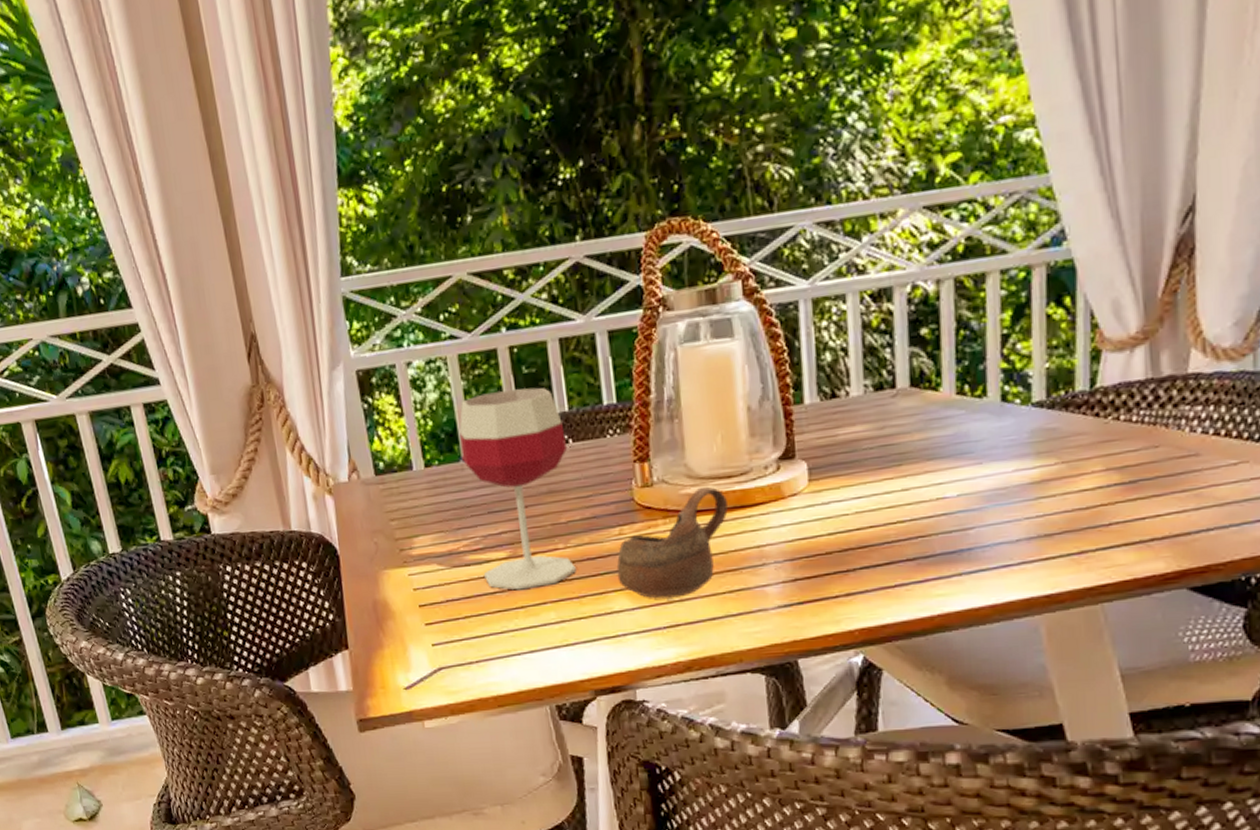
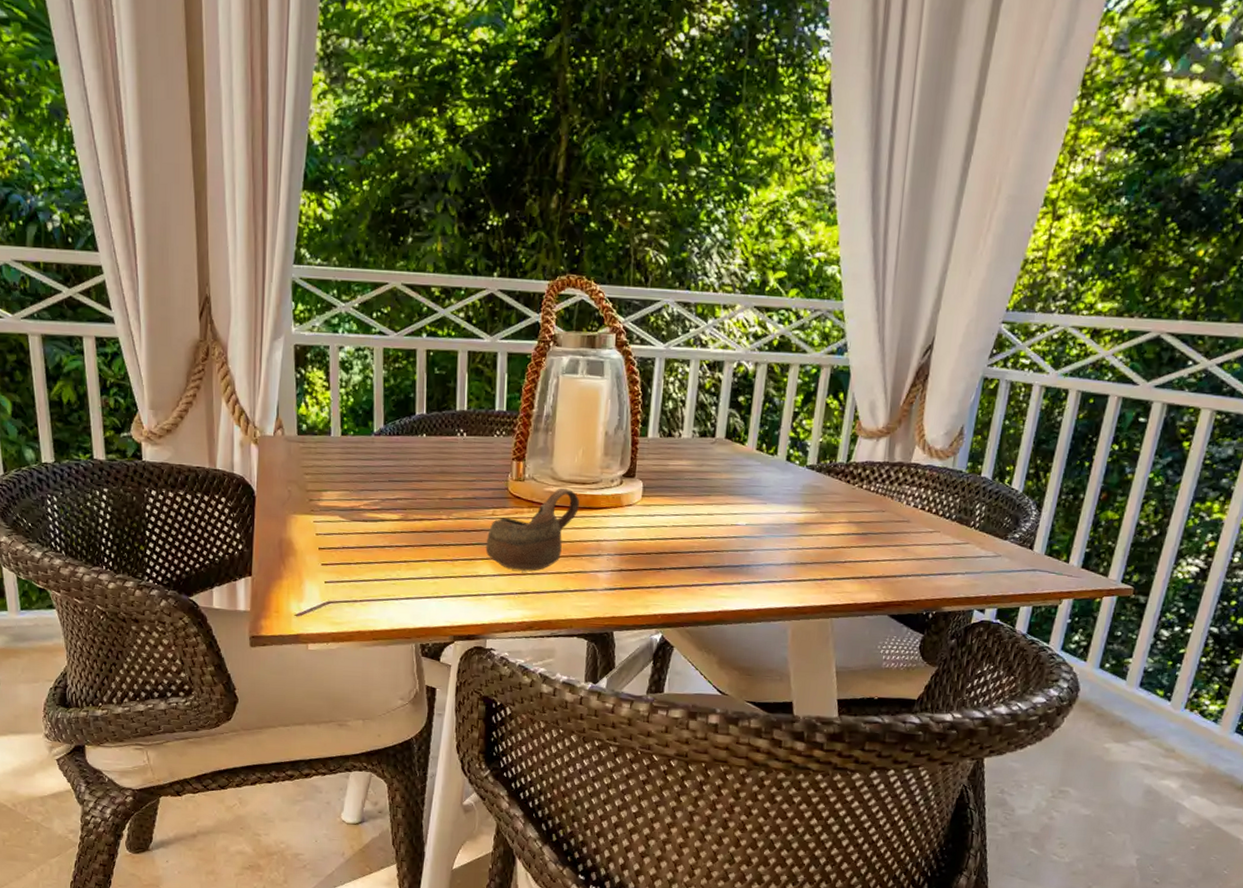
wineglass: present [459,387,576,590] -> none [373,384,462,548]

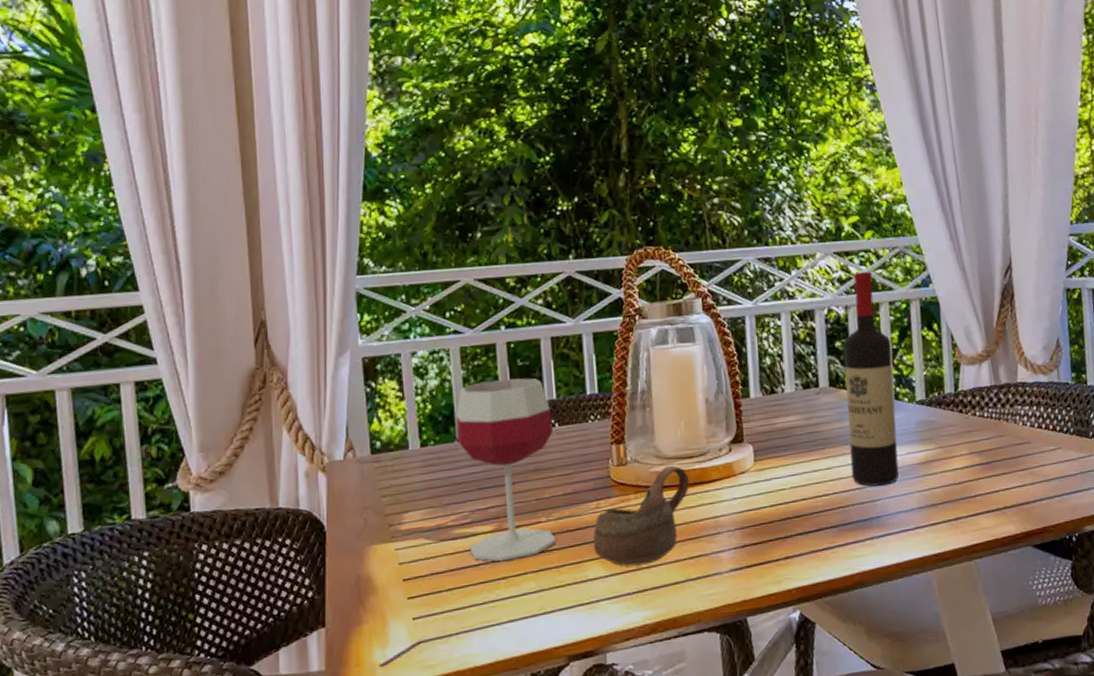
wineglass: none [373,384,462,548] -> present [455,378,556,562]
wine bottle: none [731,329,794,538] -> present [843,271,899,487]

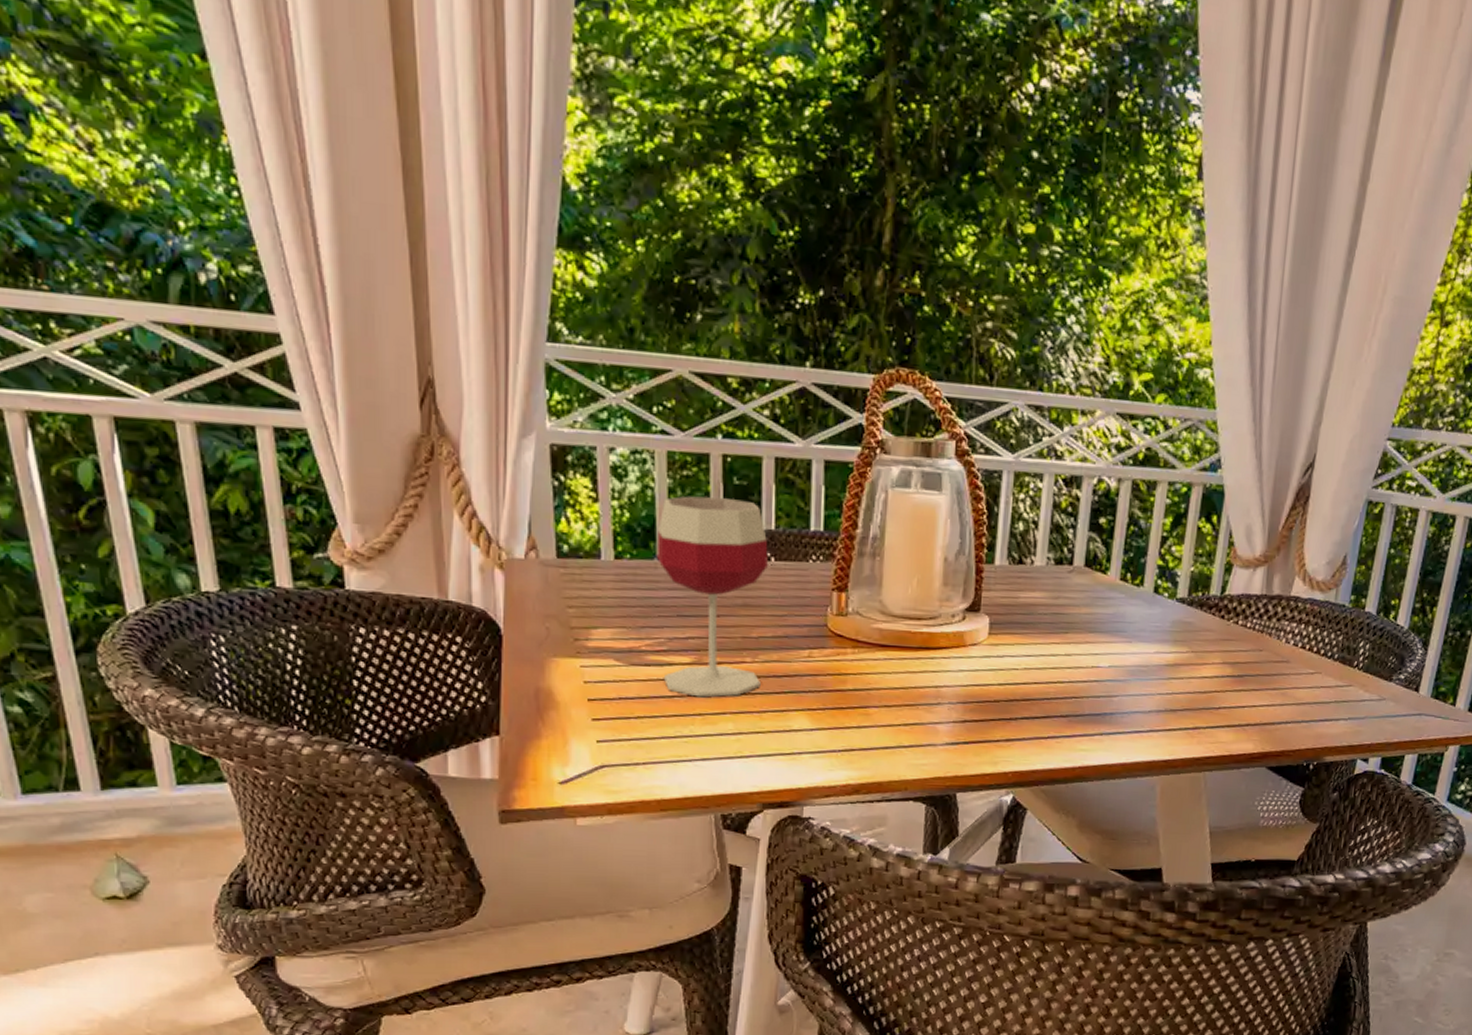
cup: present [593,465,690,566] -> none [800,624,915,724]
wine bottle: present [843,271,899,487] -> none [1091,440,1162,682]

